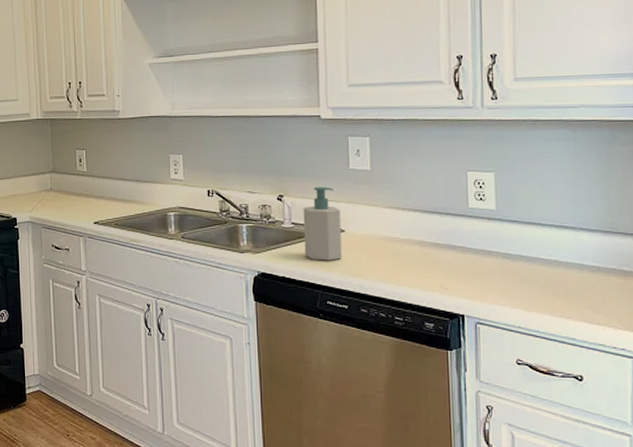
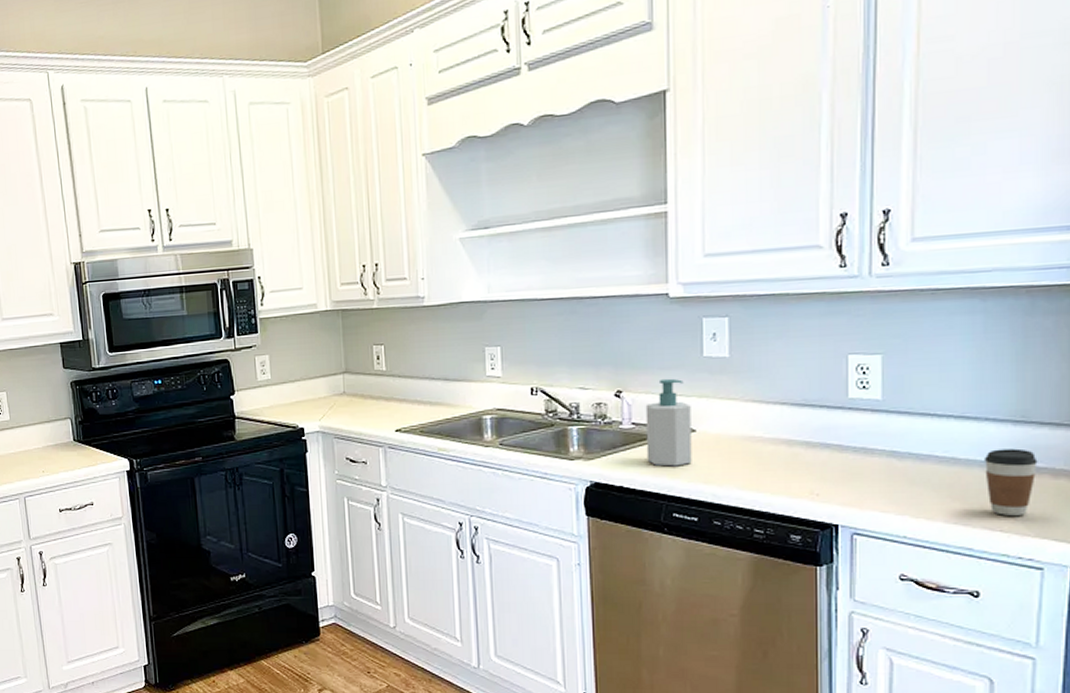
coffee cup: none [581,254,624,311] -> present [985,448,1038,516]

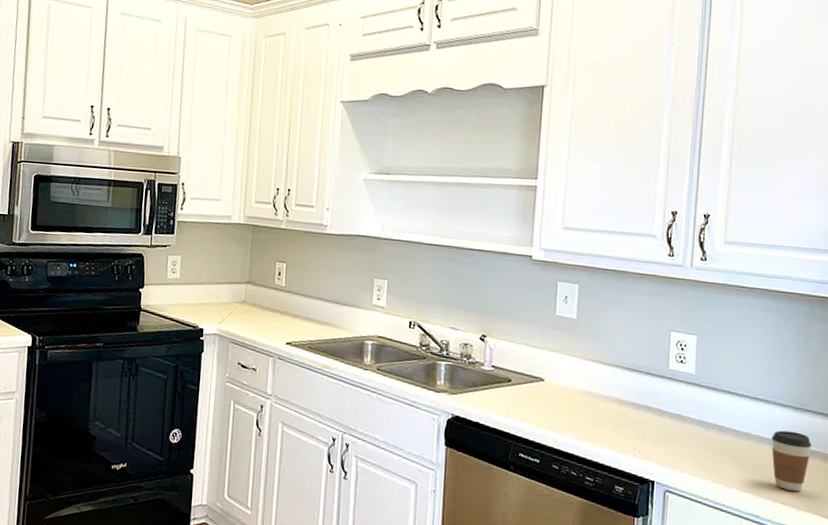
soap bottle: present [645,378,692,467] -> none [501,329,542,411]

